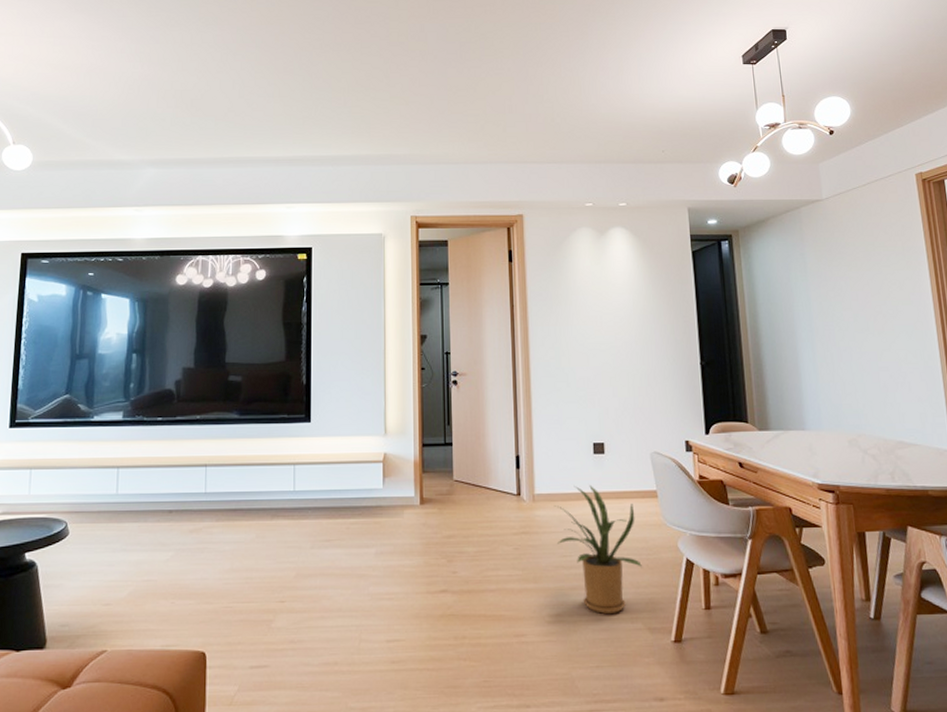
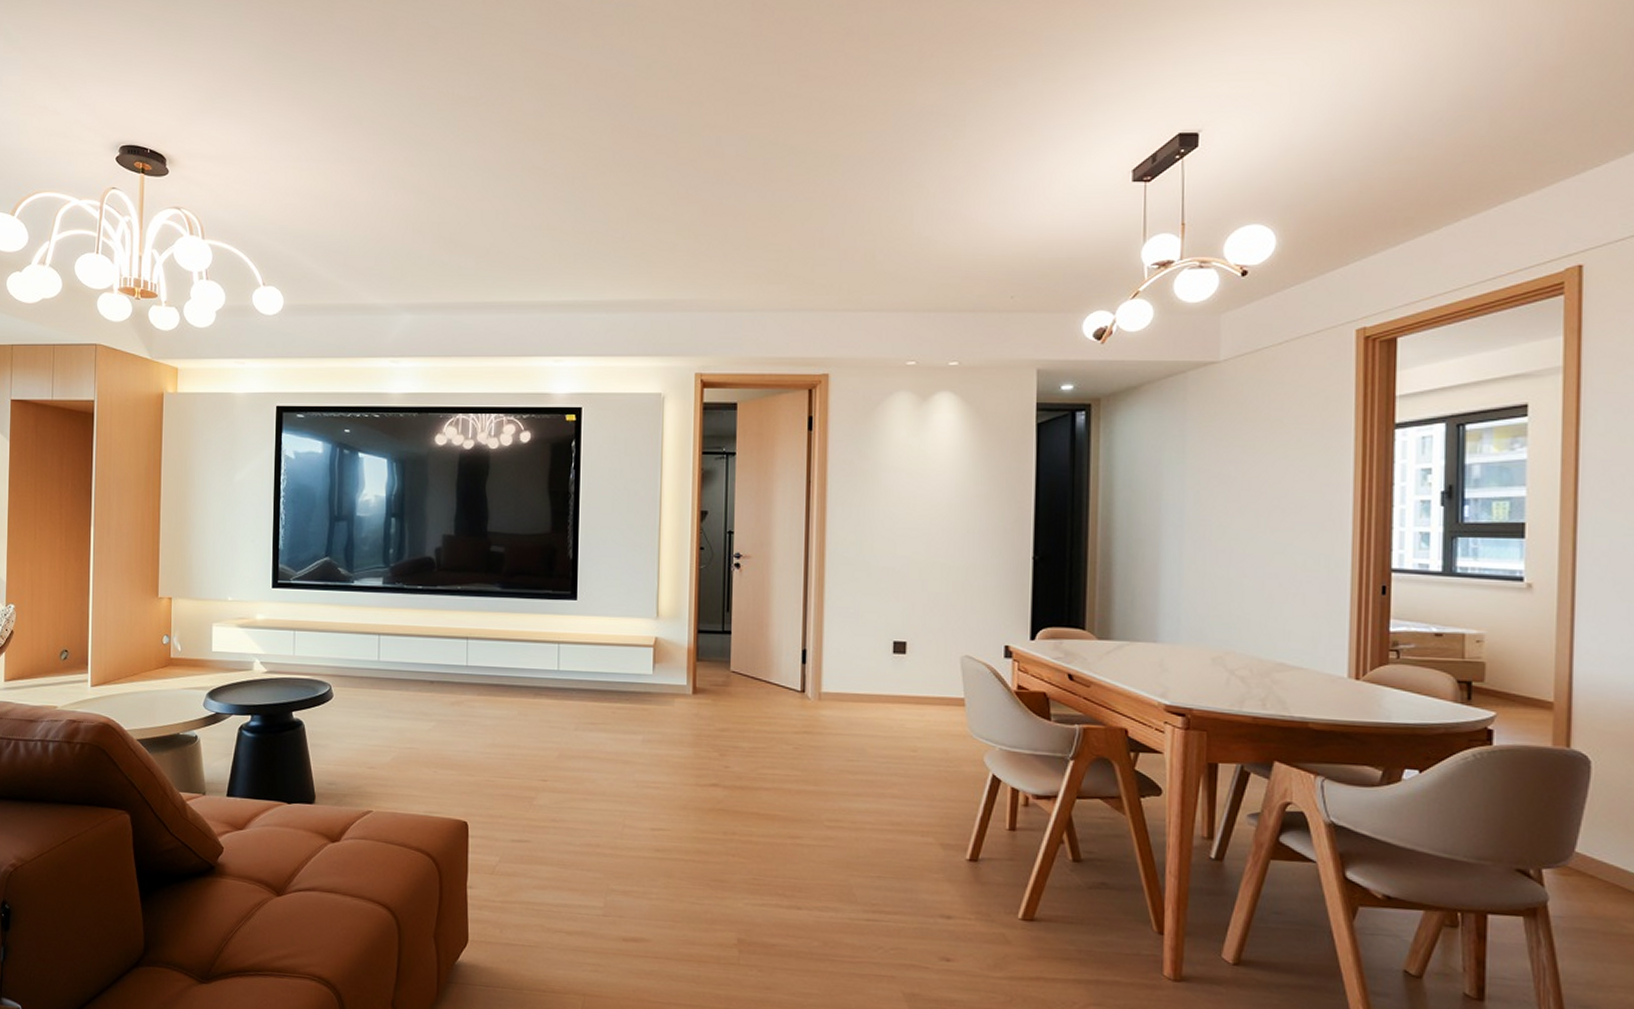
house plant: present [553,484,642,614] -> none [842,686,939,825]

